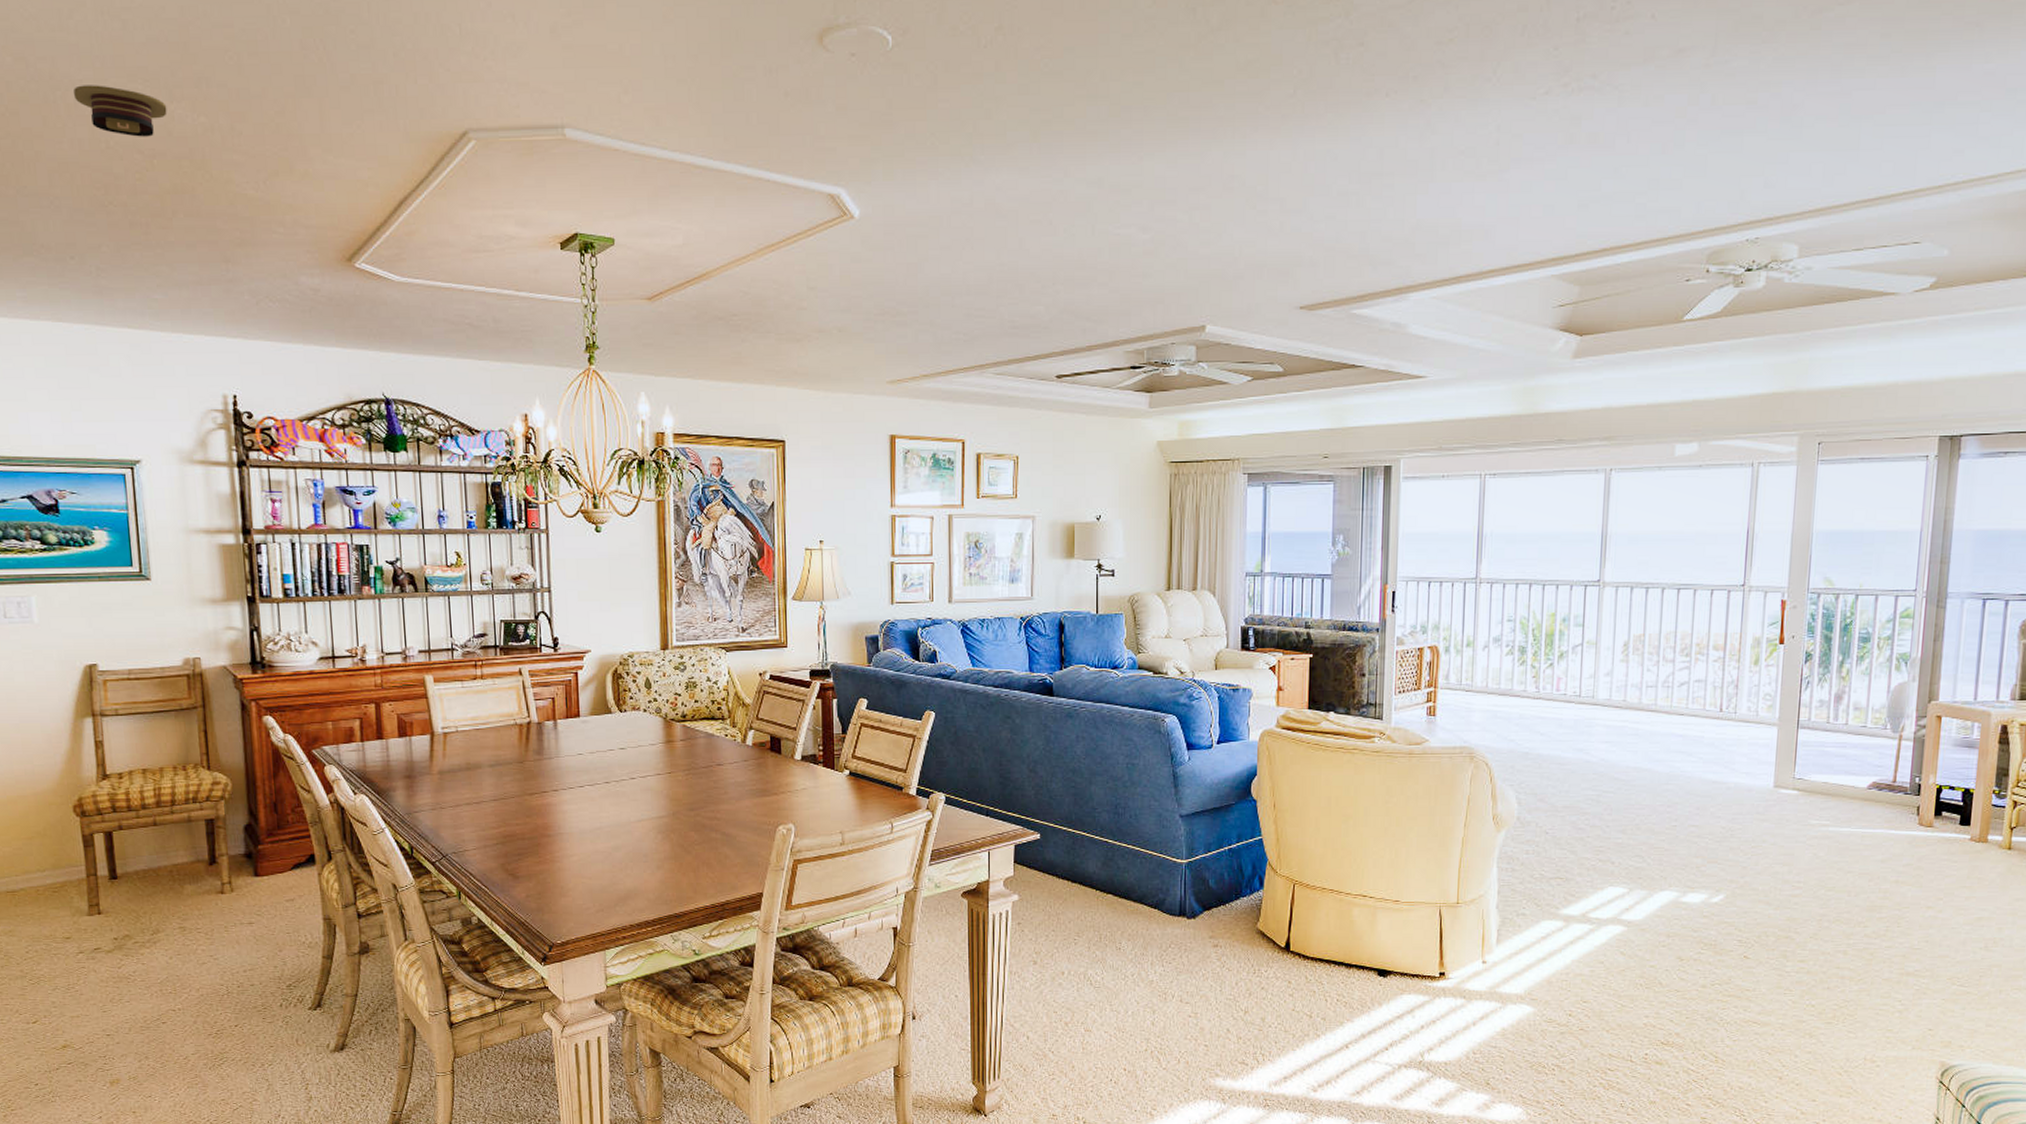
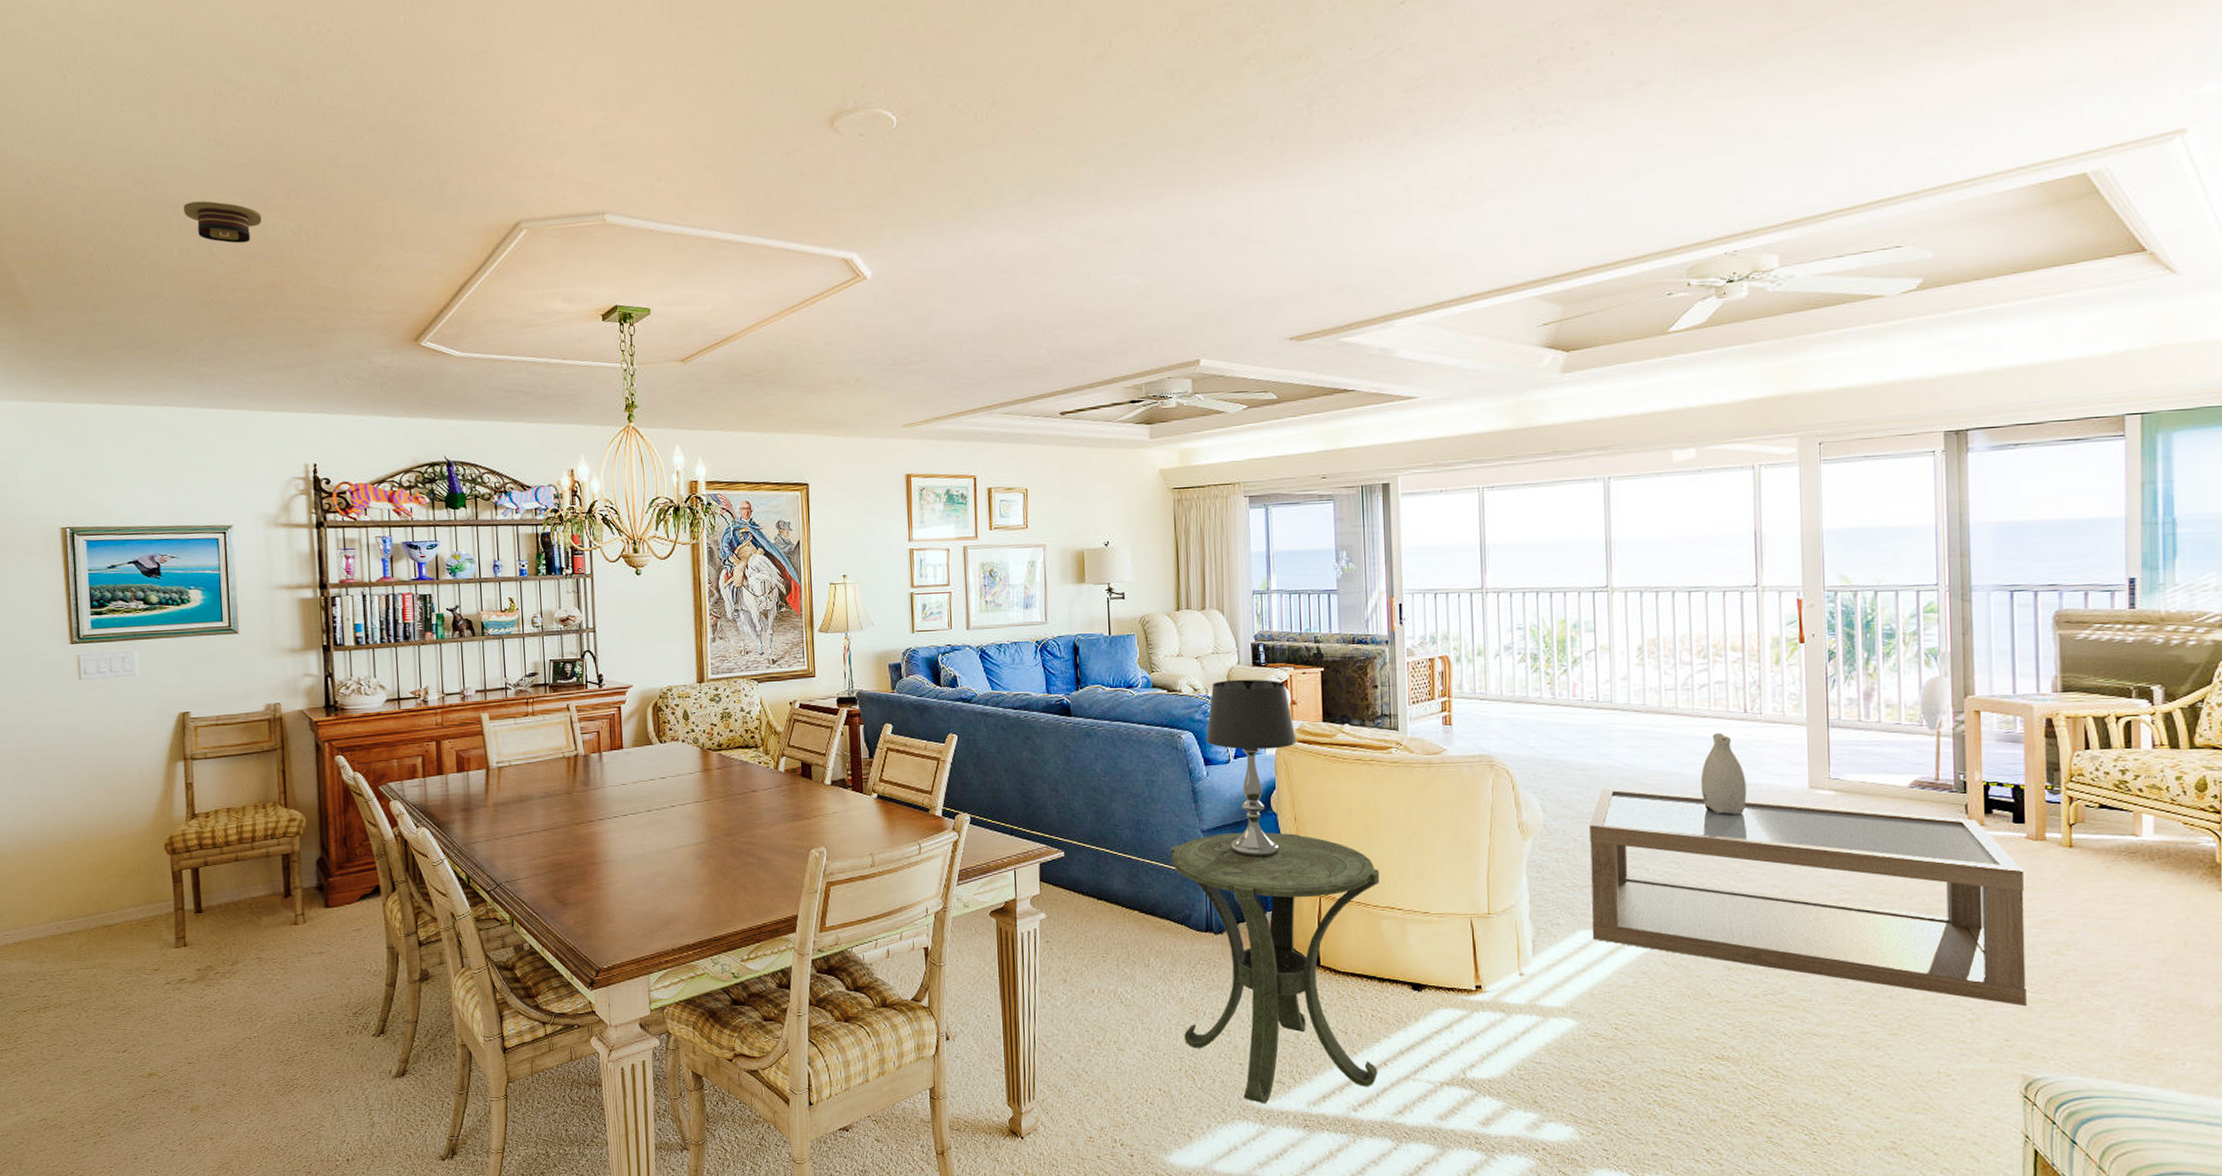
side table: none [1148,818,1354,1084] -> present [1170,832,1380,1104]
table lamp: none [1189,663,1281,844] -> present [1205,679,1297,858]
coffee table: none [1555,782,1964,999] -> present [1590,788,2026,1007]
vase: none [1671,730,1715,812] -> present [1700,732,1747,815]

